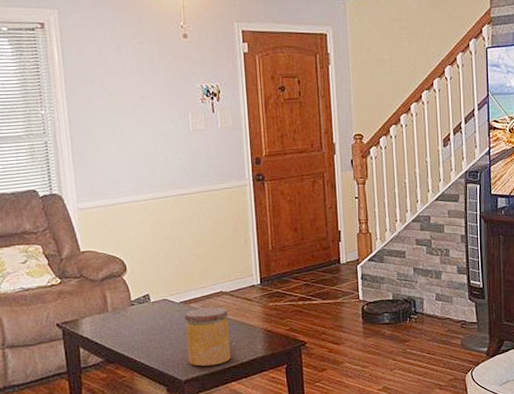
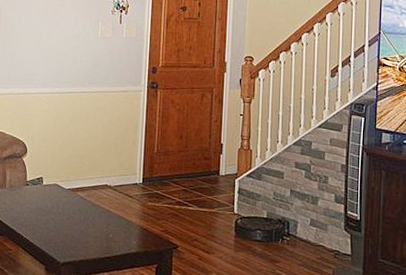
jar: present [184,307,231,367] -> none [68,197,110,254]

